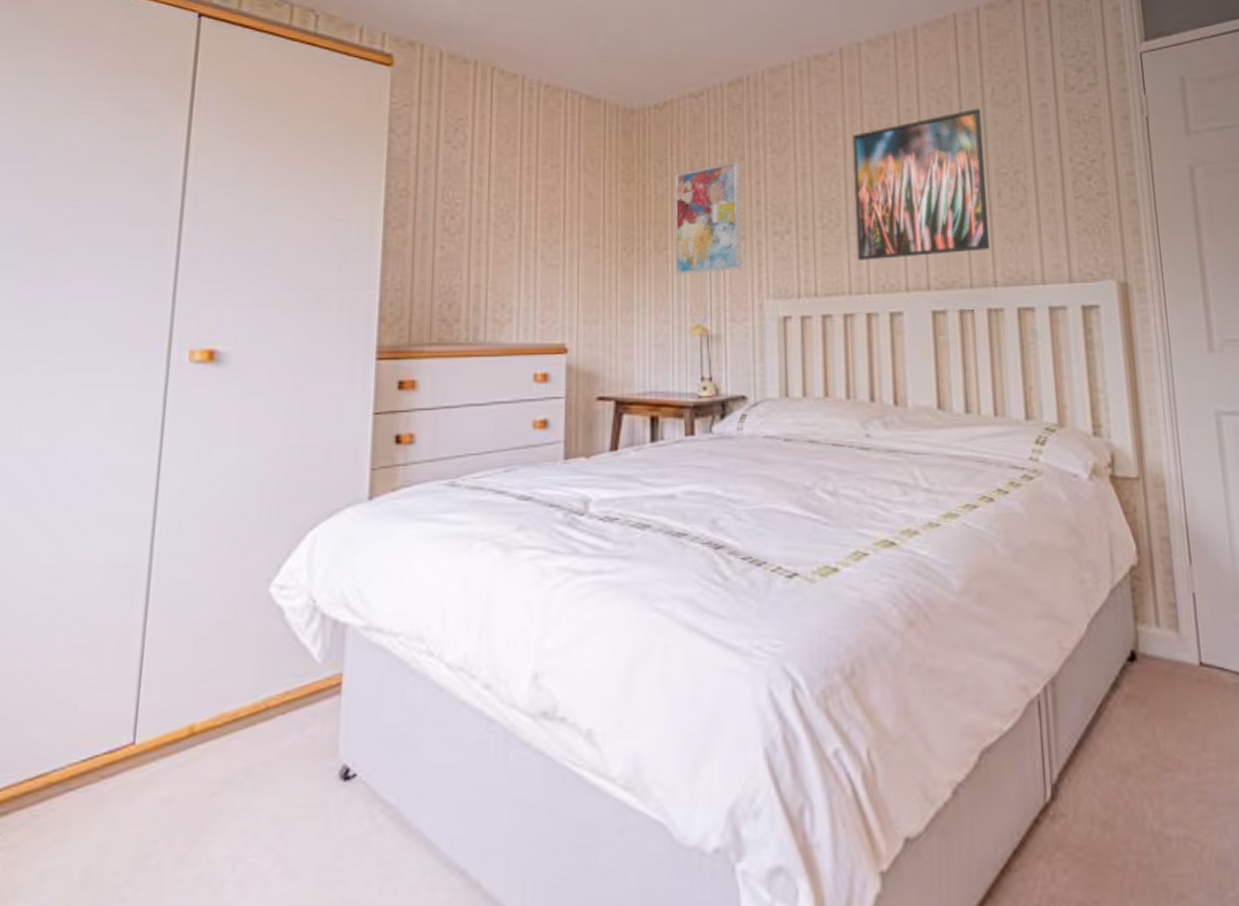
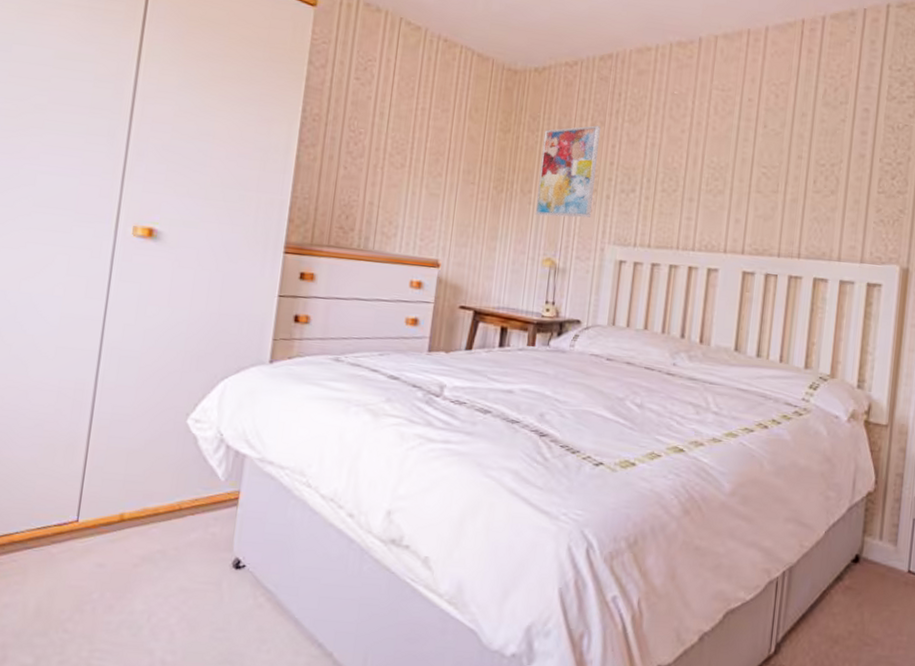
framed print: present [852,108,990,261] -> none [687,105,812,227]

